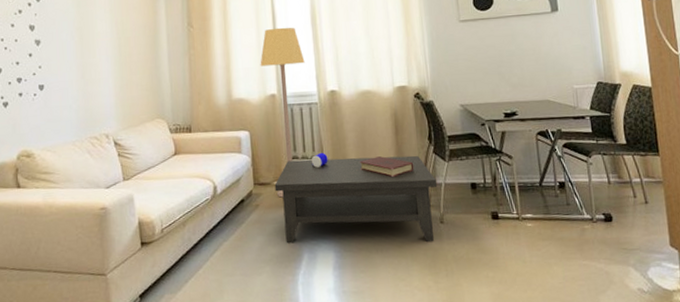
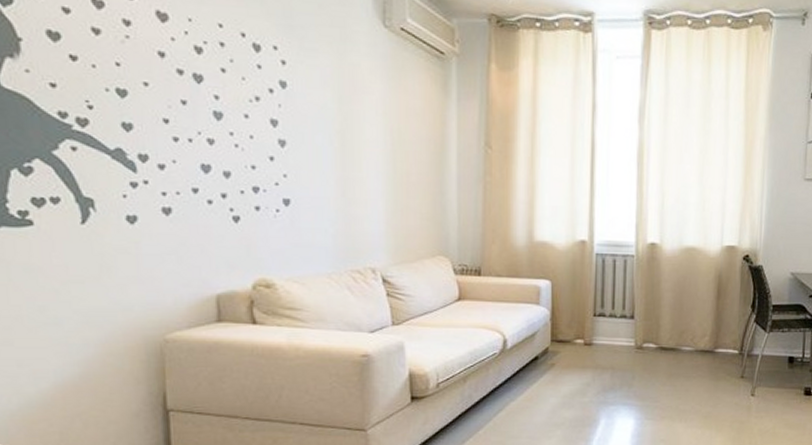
lamp: present [260,27,305,198] -> none [571,161,625,358]
coffee table: present [274,152,438,244] -> none [575,311,754,415]

